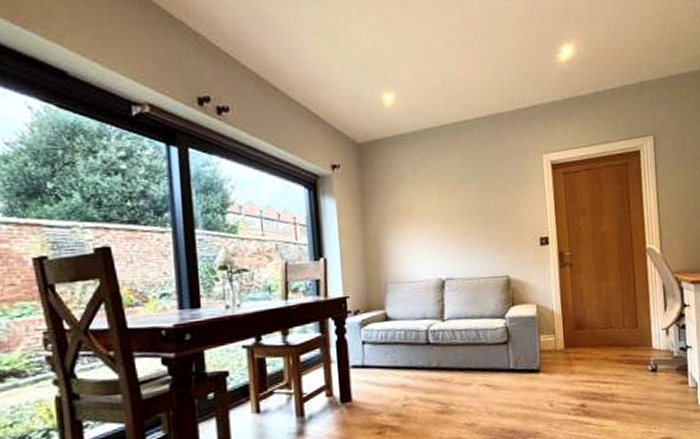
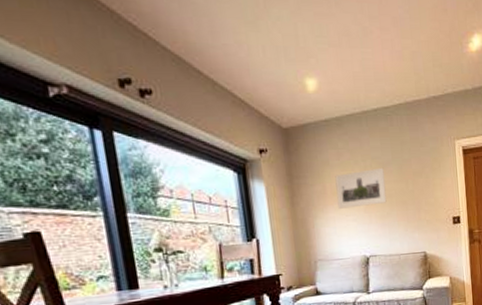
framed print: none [410,183,466,227] -> present [335,167,387,209]

